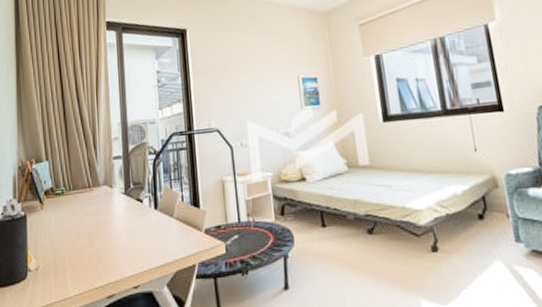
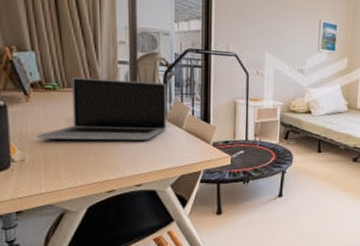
laptop: none [48,171,158,246] -> present [37,77,167,141]

